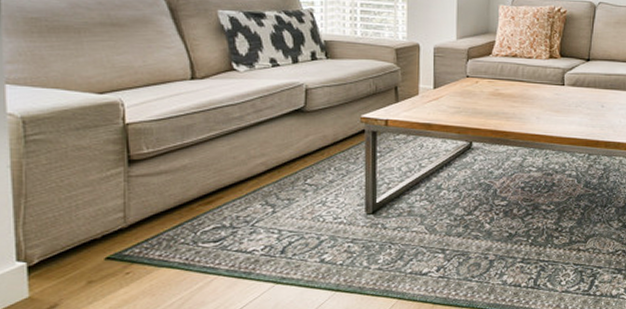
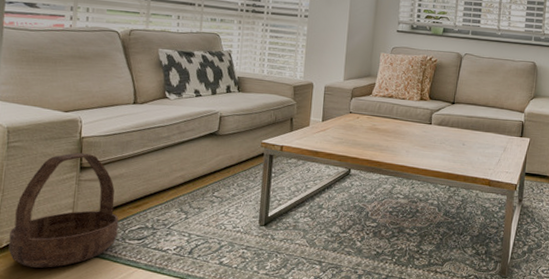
basket: none [42,142,187,286] -> present [8,152,119,268]

